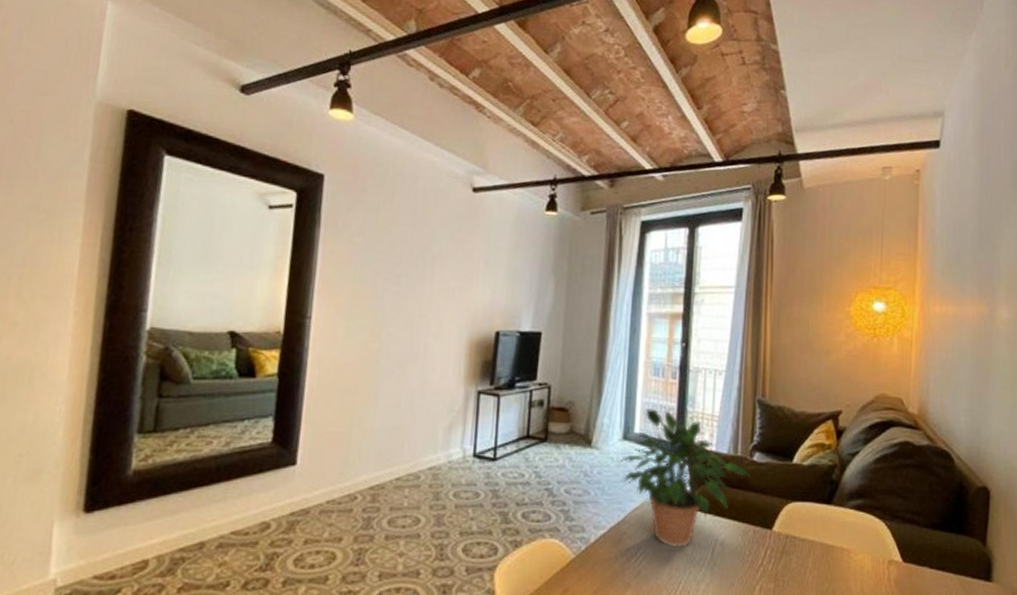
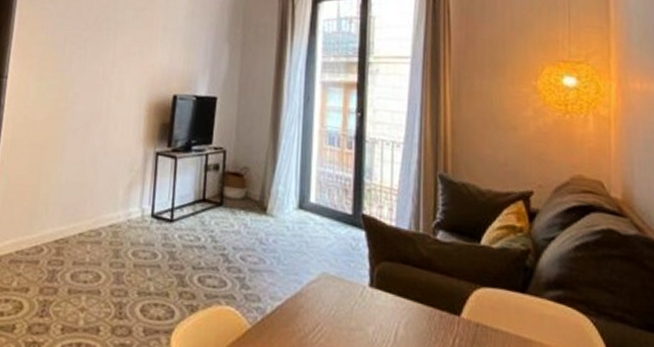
potted plant: present [617,408,750,549] -> none [293,178,433,328]

